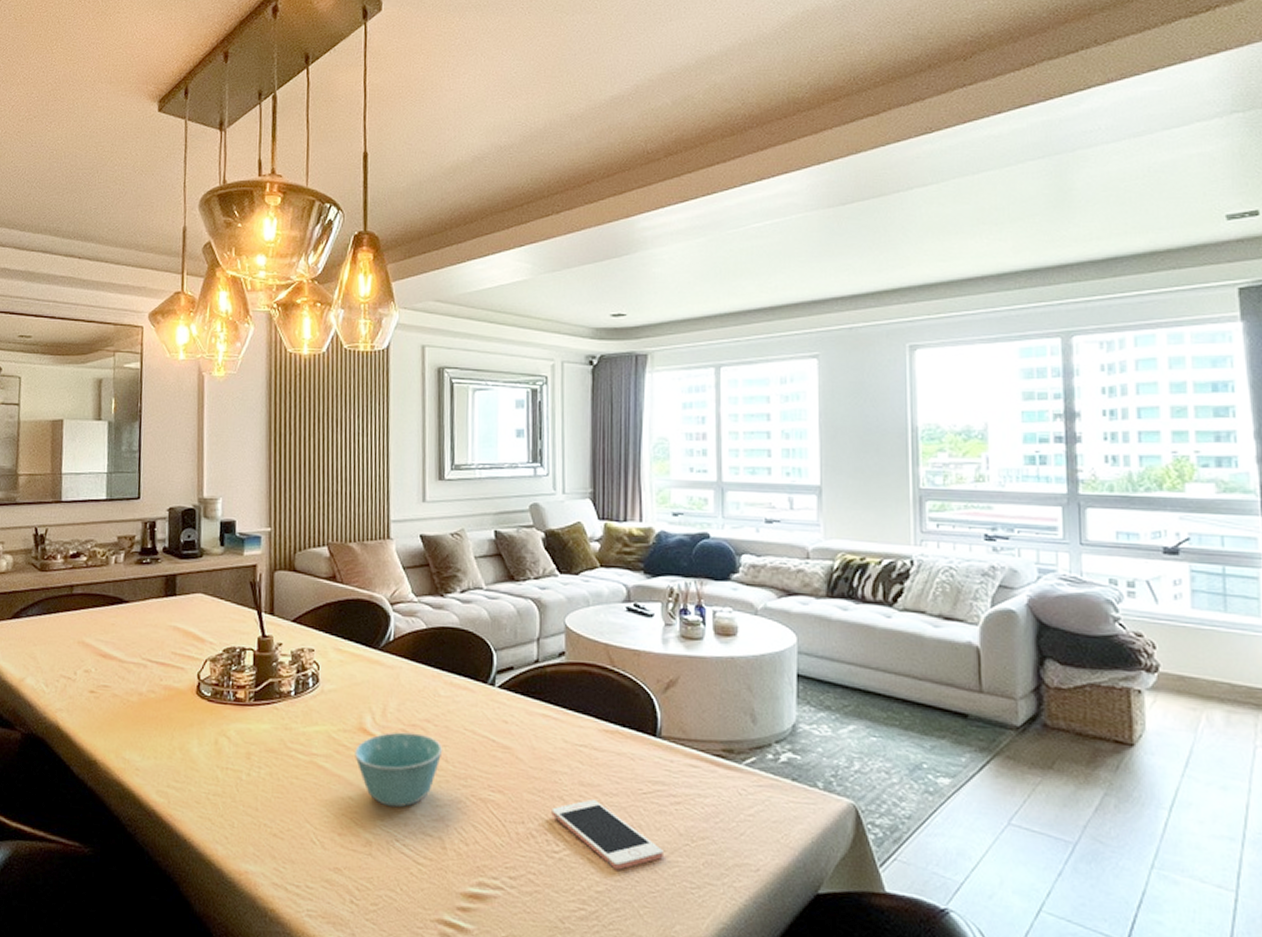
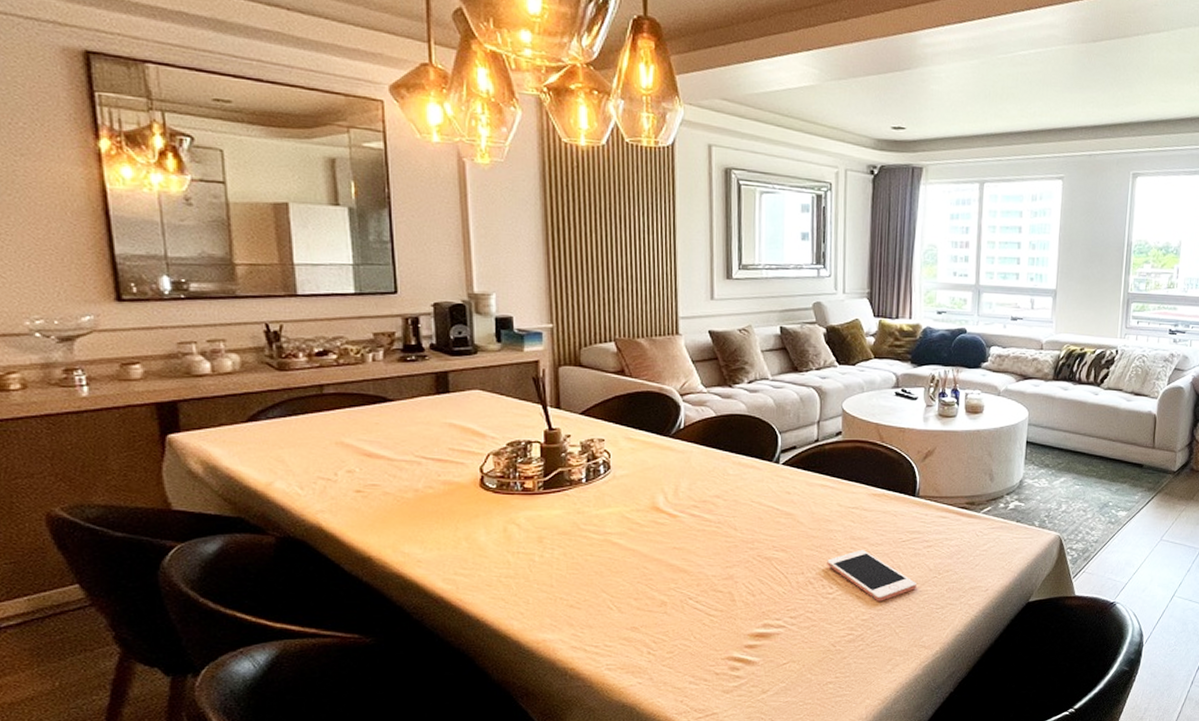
bowl: present [355,732,443,808] -> none [648,508,732,572]

